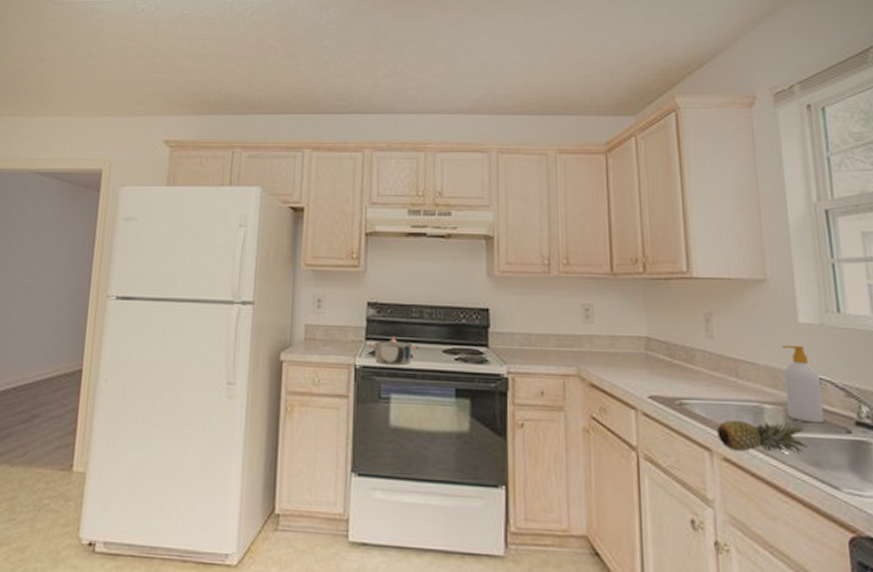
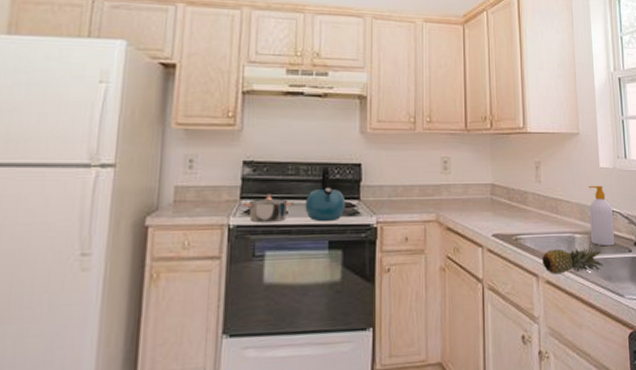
kettle: none [430,310,473,369] -> present [305,167,346,222]

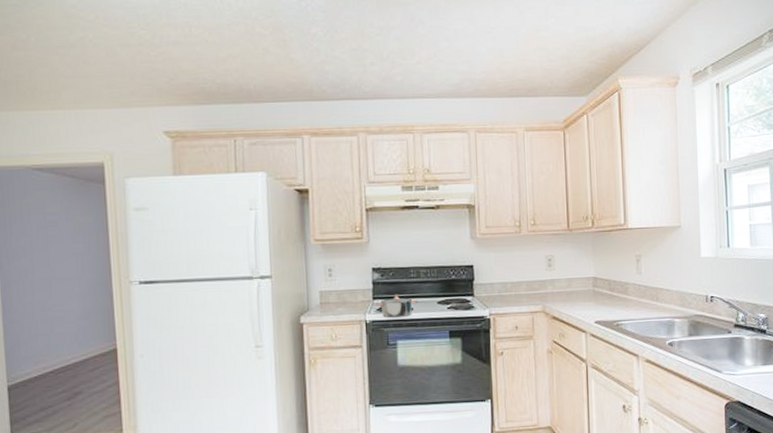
kettle: present [305,167,346,222] -> none [427,269,462,316]
fruit: present [542,247,604,275] -> none [642,330,702,354]
soap bottle: present [589,185,615,247] -> none [689,273,715,329]

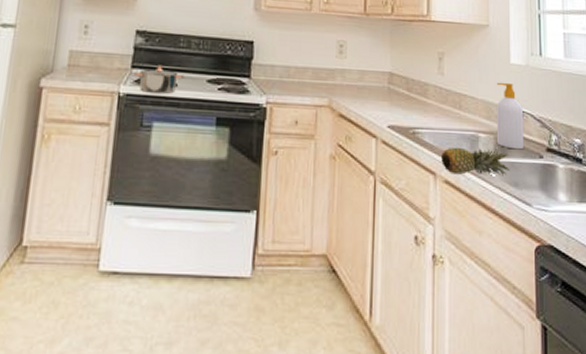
fruit: none [642,330,702,354] -> present [441,147,510,177]
soap bottle: none [689,273,715,329] -> present [496,82,525,150]

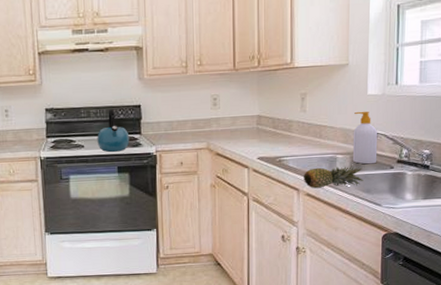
cooking pot: present [133,64,185,95] -> none [49,132,89,156]
kettle: none [194,42,236,98] -> present [97,109,130,153]

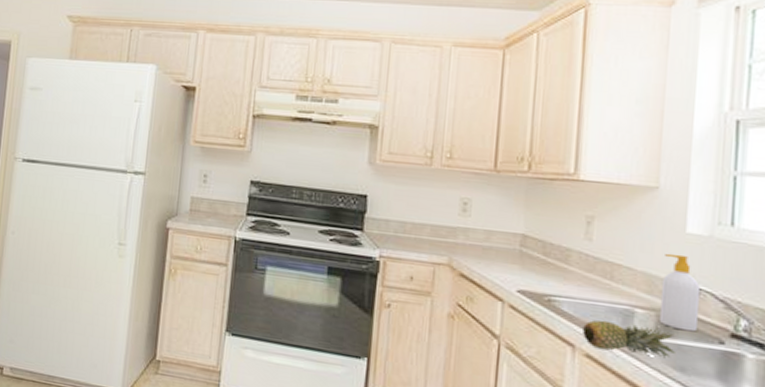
kettle: present [97,109,130,153] -> none [306,194,348,249]

